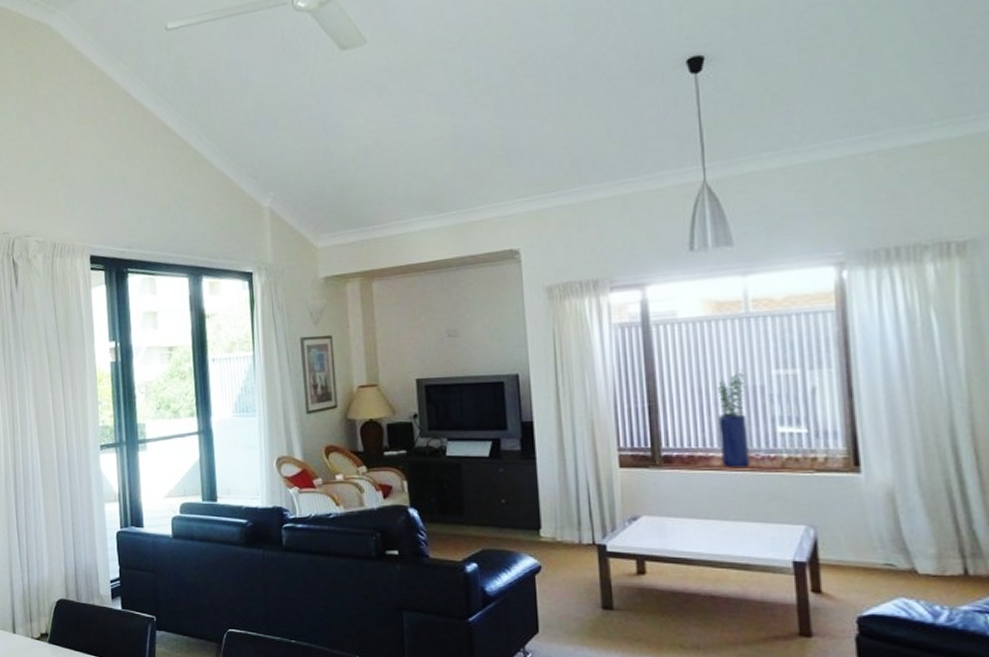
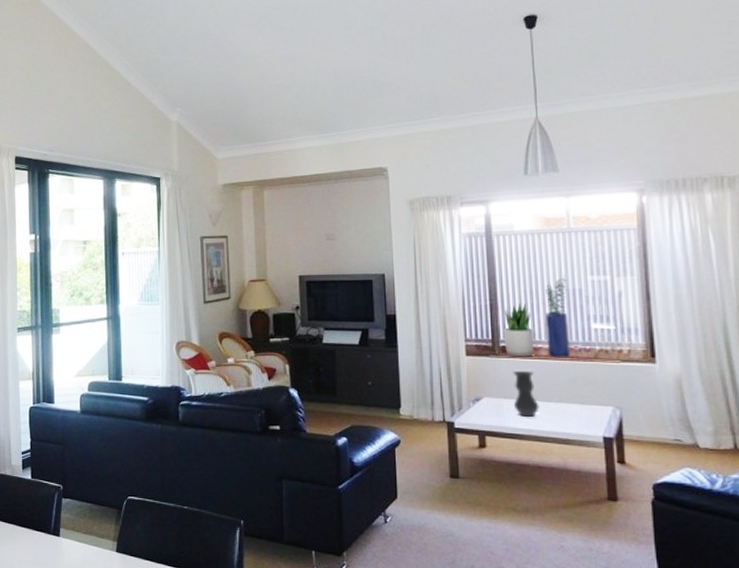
planter: none [665,404,705,468] -> present [503,303,534,357]
vase: none [678,485,712,538] -> present [513,371,539,417]

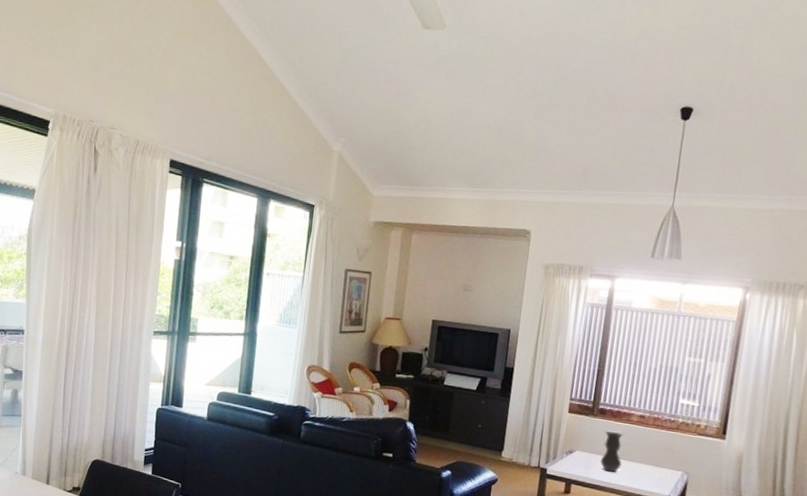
planter: present [503,303,534,357] -> none [603,372,631,421]
vase: present [544,274,571,358] -> none [638,353,667,426]

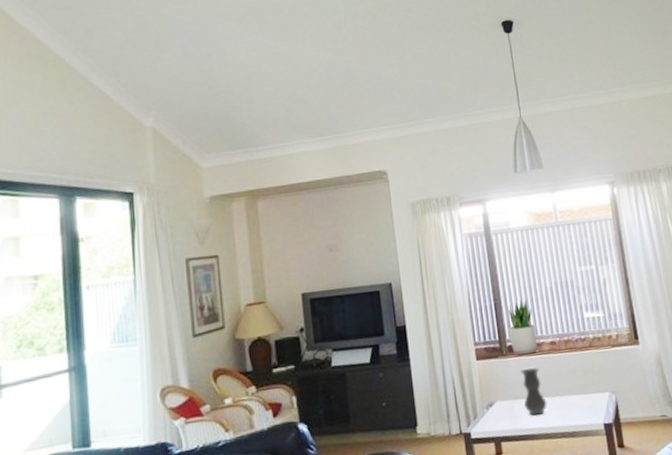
planter: none [603,372,631,421] -> present [507,299,538,355]

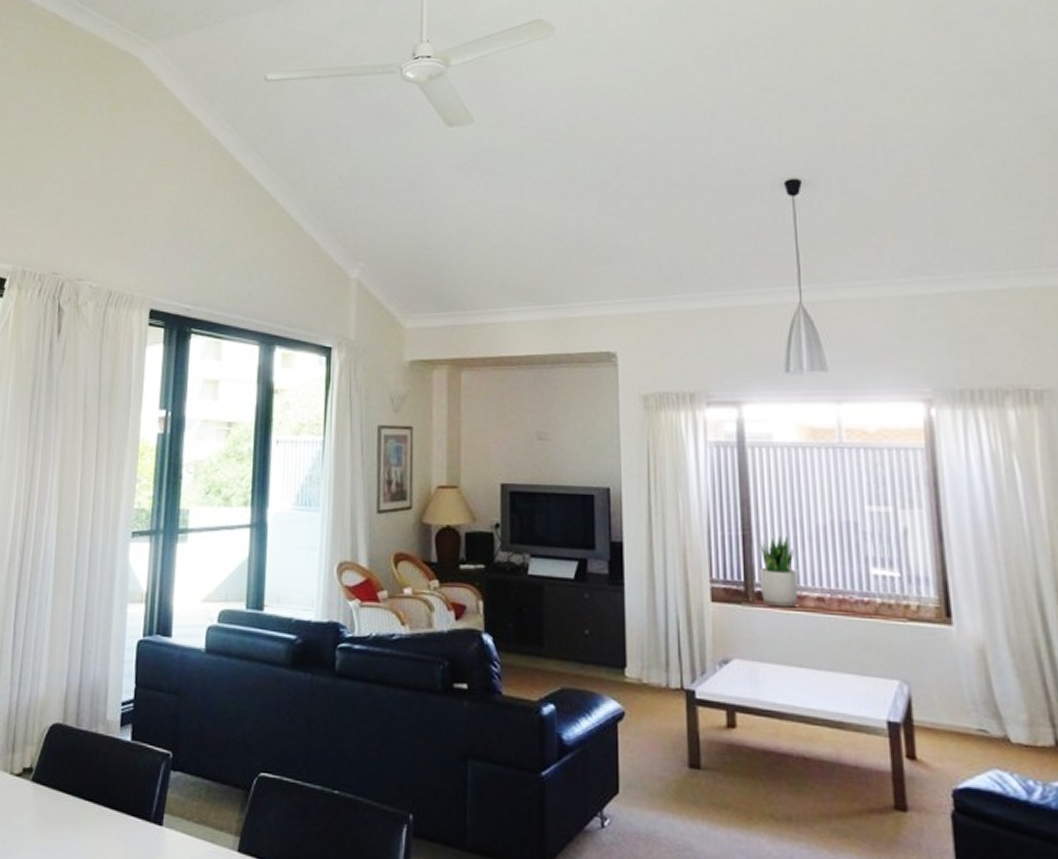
vase: present [521,368,547,416] -> none [771,626,805,689]

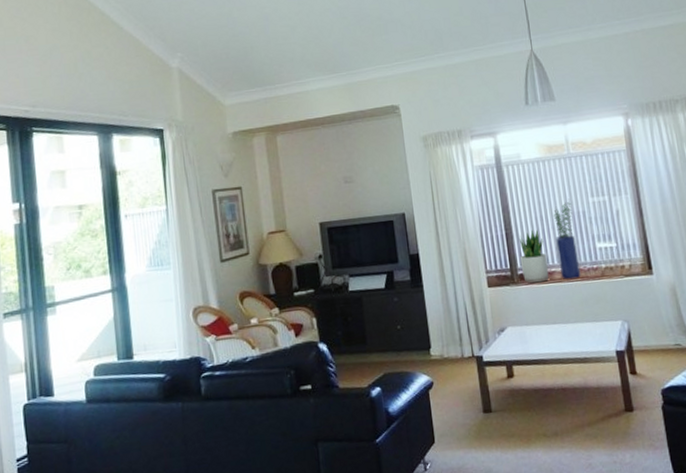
vase: none [811,502,845,612] -> present [553,198,581,280]

